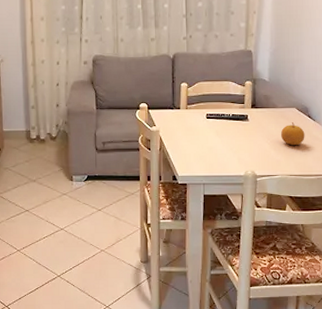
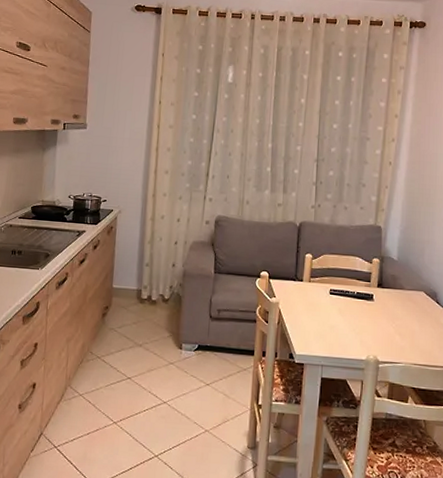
fruit: present [281,122,305,145] -> none [407,307,432,332]

